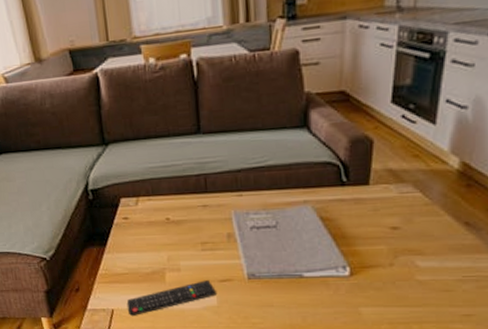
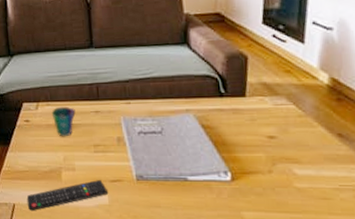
cup: none [153,200,181,235] -> present [51,106,76,137]

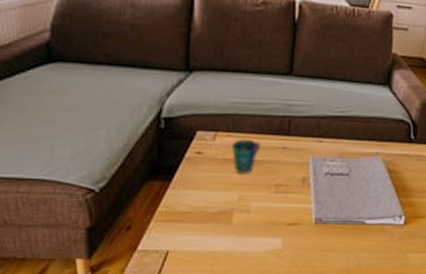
remote control: present [26,180,109,212] -> none [184,223,283,259]

